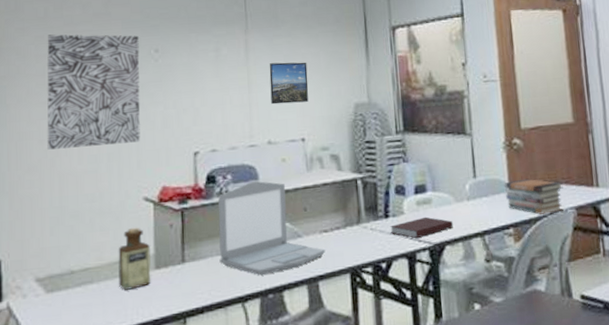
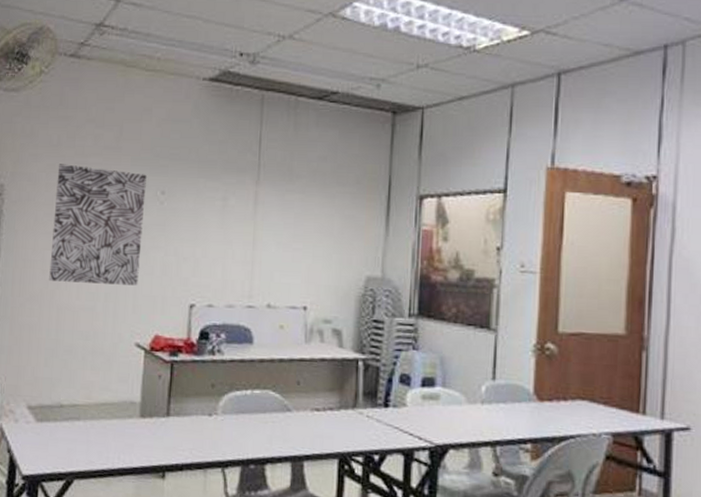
bottle: present [118,227,151,290] -> none [104,371,137,433]
laptop: present [218,181,326,276] -> none [204,345,315,444]
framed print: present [269,62,309,105] -> none [275,220,319,268]
notebook: present [390,216,453,238] -> none [388,413,461,435]
book stack: present [505,178,563,215] -> none [528,390,600,435]

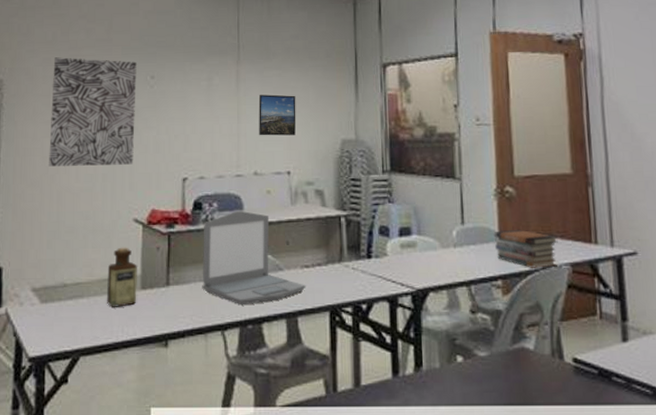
bottle: none [104,371,137,433] -> present [107,247,137,307]
laptop: none [204,345,315,444] -> present [202,211,306,306]
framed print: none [275,220,319,268] -> present [258,94,296,136]
book stack: none [528,390,600,435] -> present [494,229,558,268]

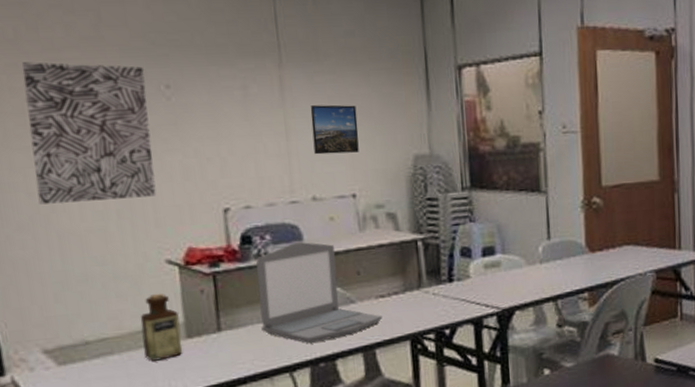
book stack: present [494,229,558,268] -> none [581,240,644,278]

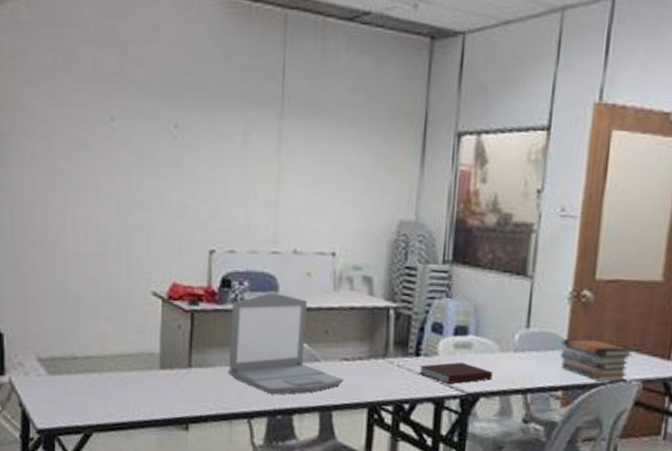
wall art: present [22,62,157,205] -> none [52,91,157,230]
bottle: present [140,293,183,361] -> none [122,322,156,386]
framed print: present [310,104,359,155] -> none [301,158,349,211]
notebook: none [454,280,524,303] -> present [419,362,493,384]
book stack: none [581,240,644,278] -> present [561,338,633,382]

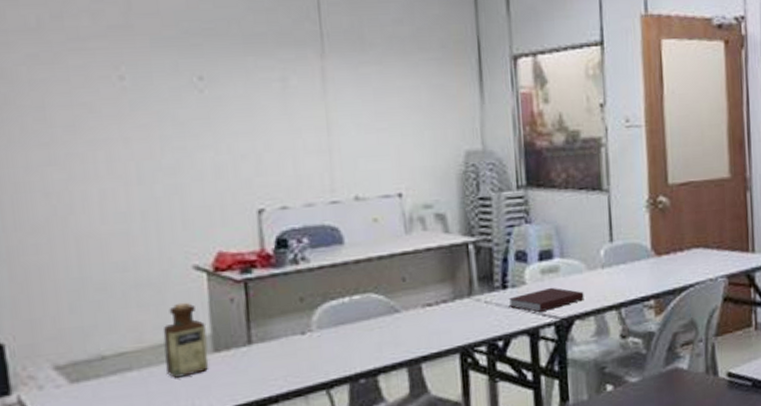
bottle: none [122,322,156,386] -> present [163,302,209,378]
laptop: present [228,293,344,395] -> none [292,245,430,358]
book stack: present [561,338,633,382] -> none [646,242,714,284]

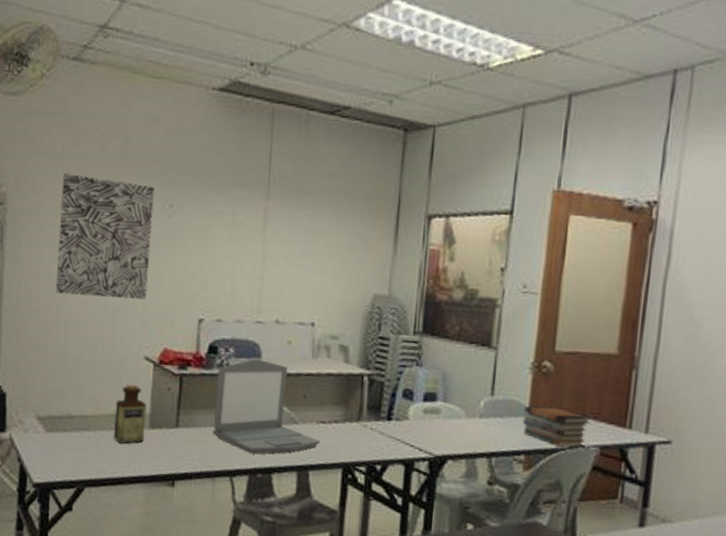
wall art: none [44,52,185,206] -> present [55,173,154,300]
laptop: none [292,245,430,358] -> present [212,359,321,454]
notebook: present [508,287,584,312] -> none [390,426,460,447]
book stack: none [646,242,714,284] -> present [523,405,591,447]

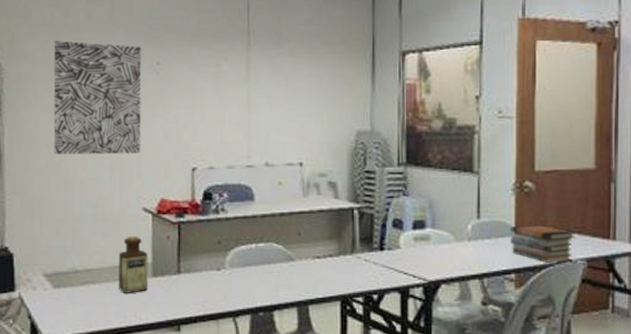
laptop: present [212,359,321,454] -> none [213,202,317,294]

